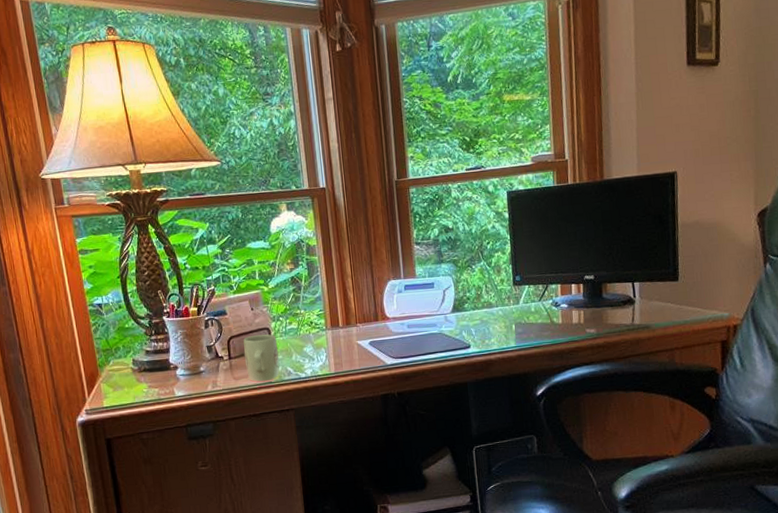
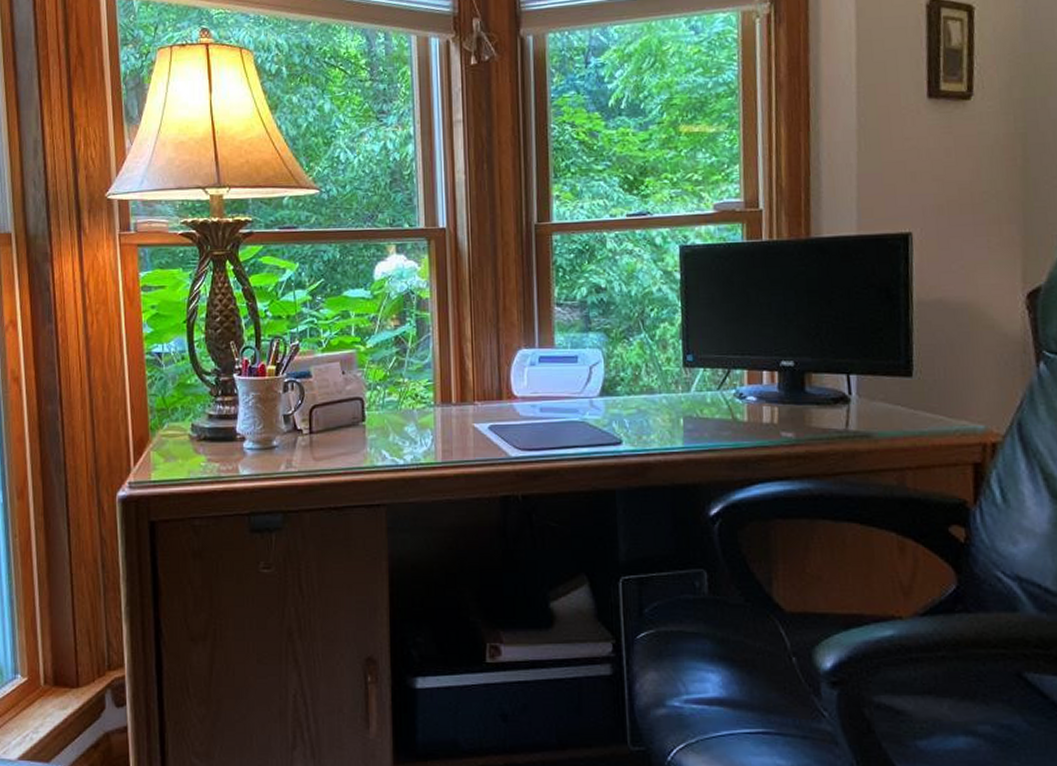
mug: present [243,334,280,382] -> none [328,405,373,466]

